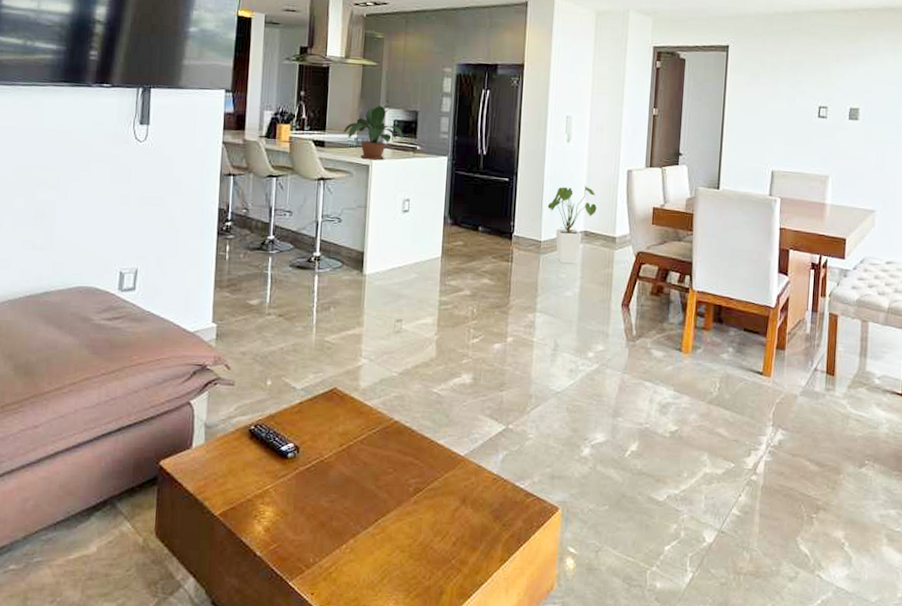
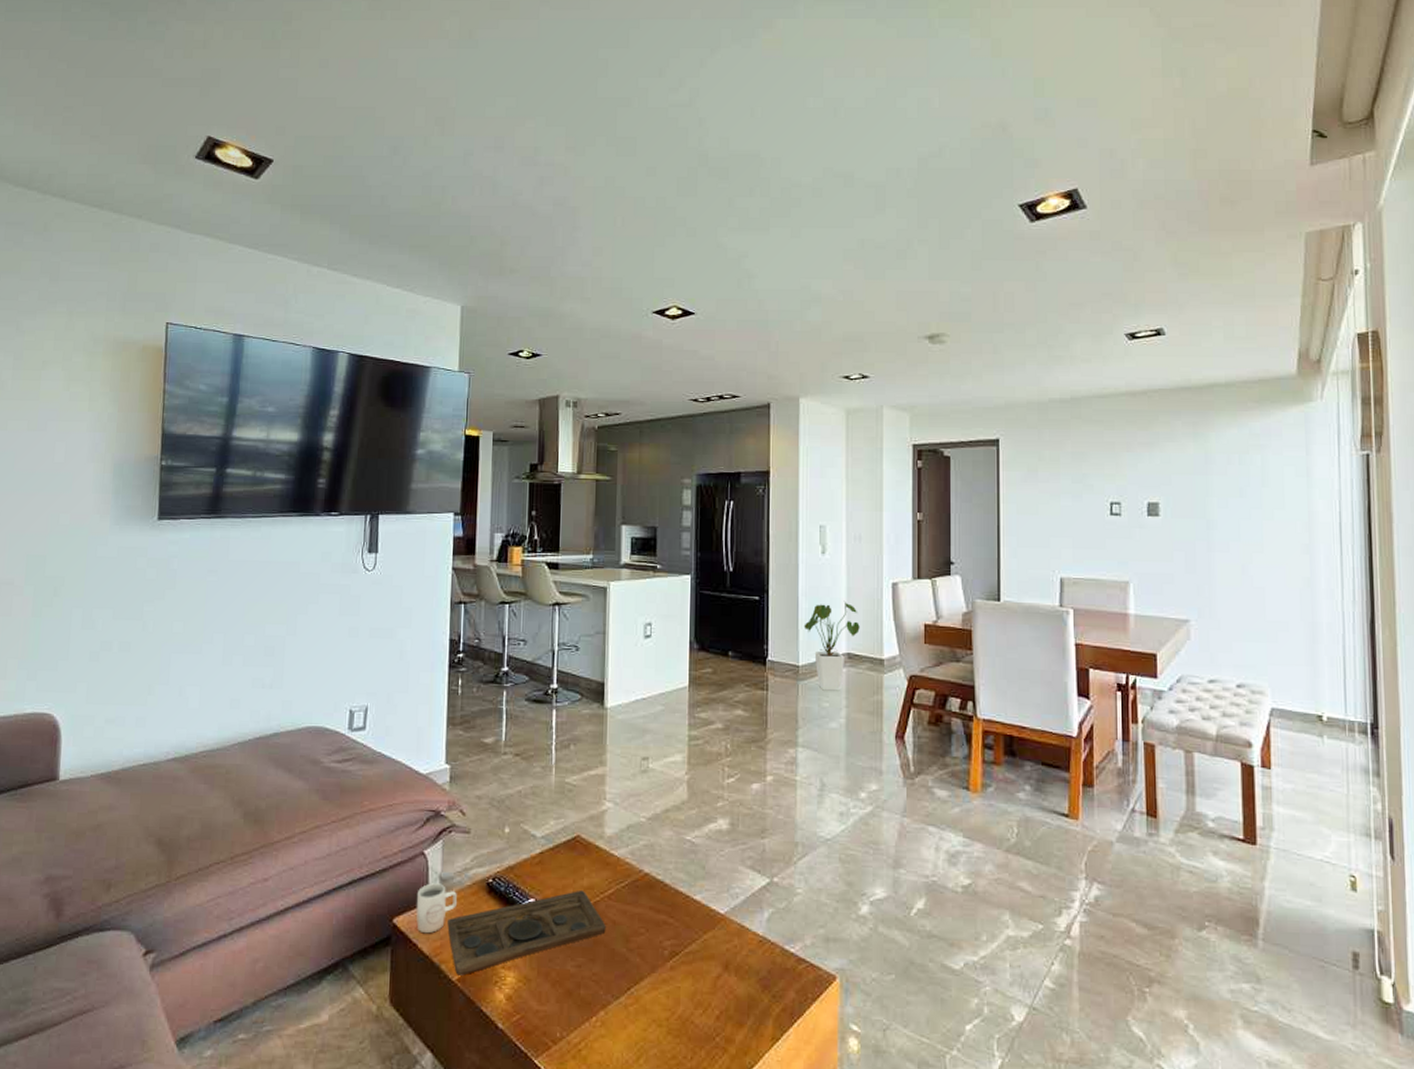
mug: none [181,430,221,475] -> present [415,883,457,934]
decorative tray: none [211,435,358,511] -> present [447,889,606,976]
potted plant: present [343,100,403,160] -> none [578,517,642,581]

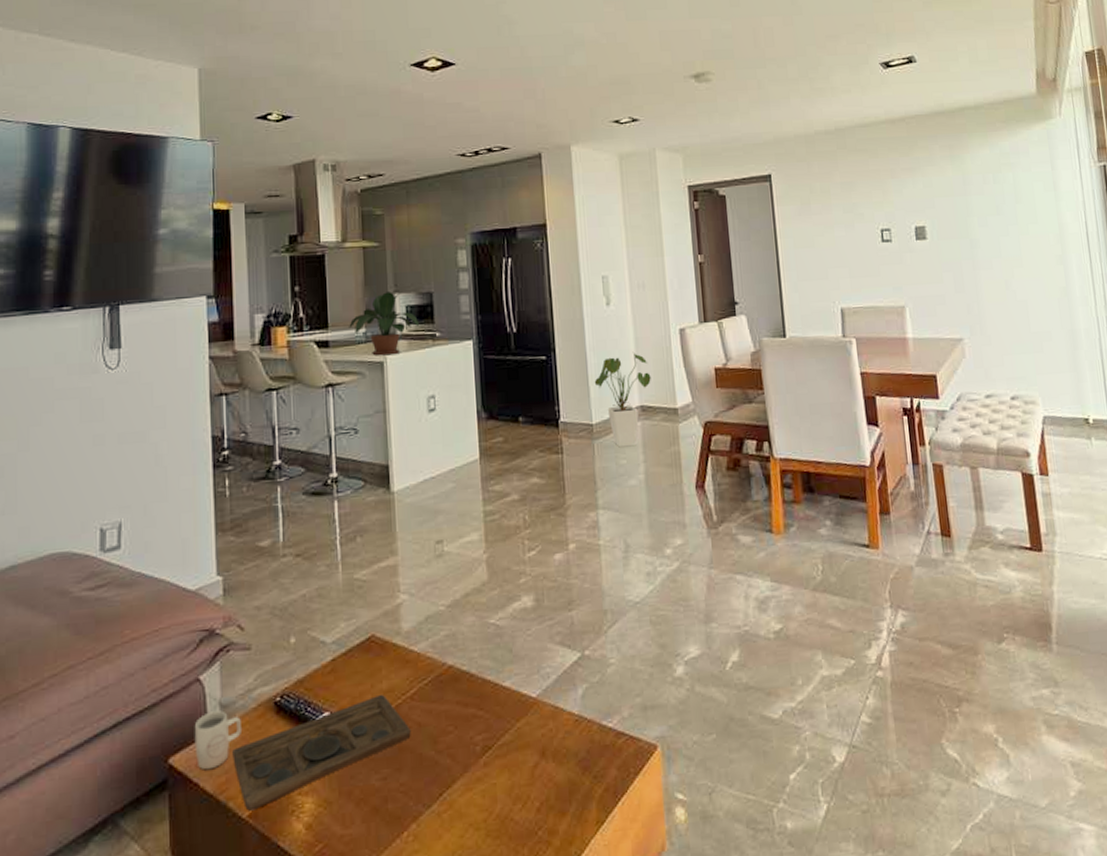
potted plant: none [578,517,642,581] -> present [349,287,419,355]

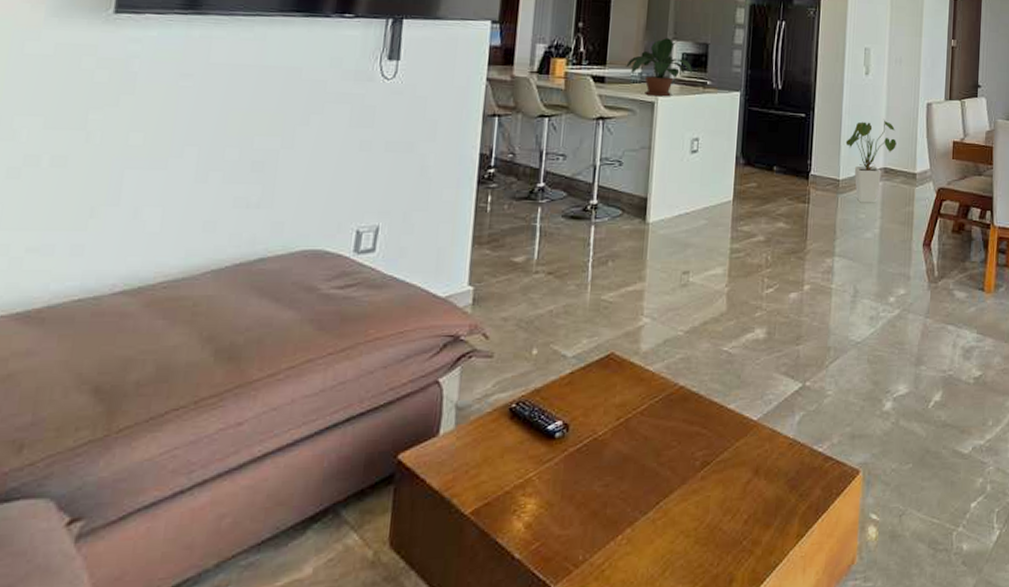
mug: present [194,710,241,770] -> none [425,412,475,468]
decorative tray: present [232,694,411,811] -> none [462,407,637,508]

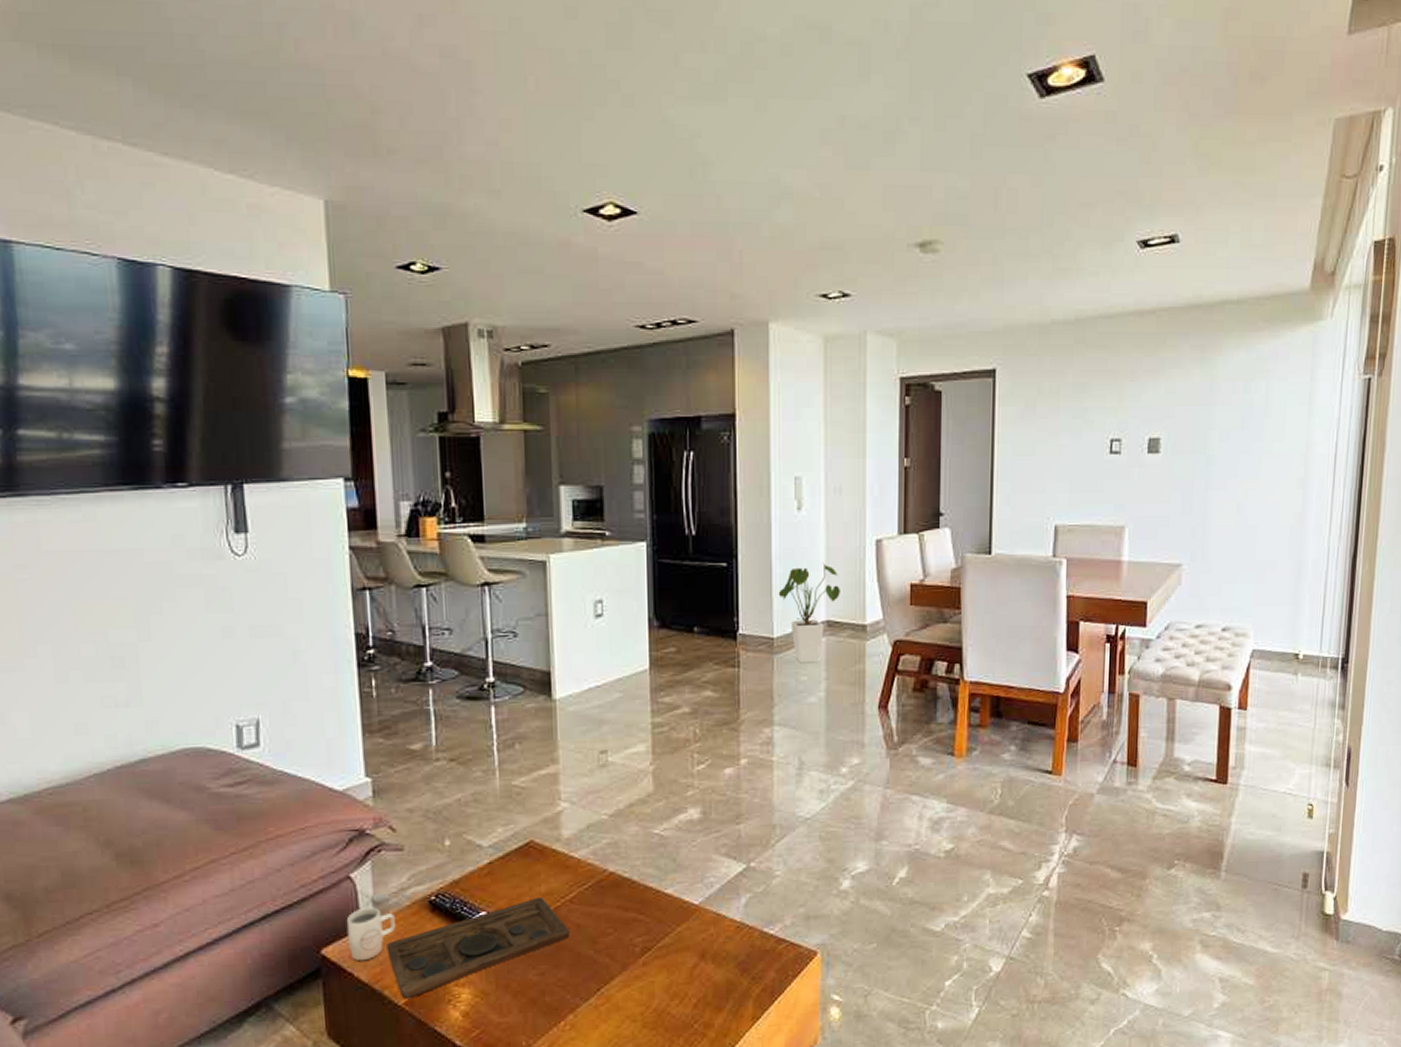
mug: none [425,412,475,468] -> present [346,907,395,961]
decorative tray: none [462,407,637,508] -> present [387,896,570,999]
potted plant: present [626,32,692,96] -> none [507,477,586,553]

